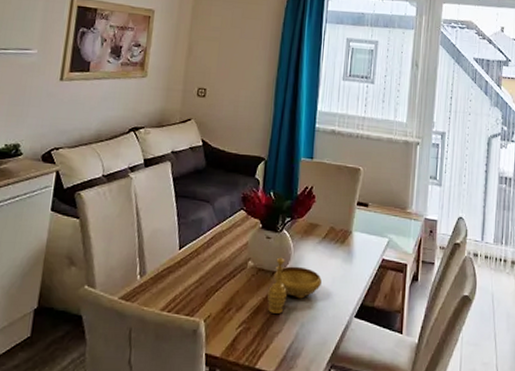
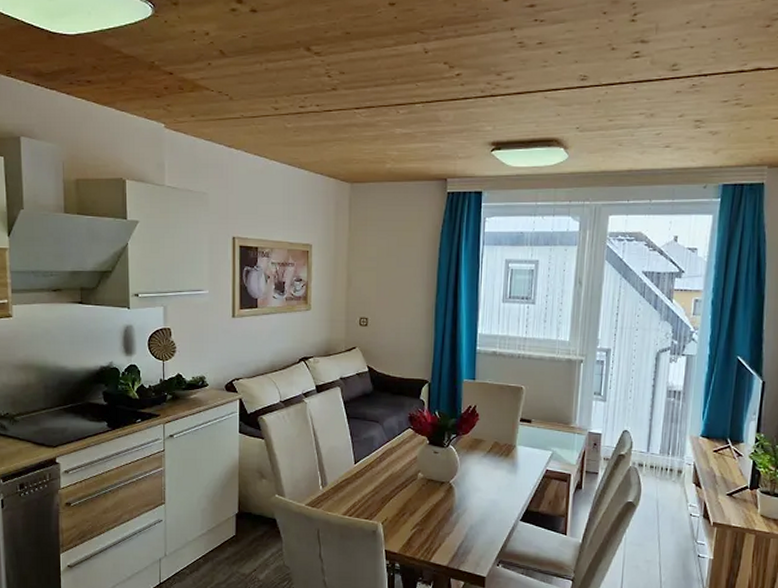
decorative bowl: present [267,257,322,314] -> none [437,469,488,517]

